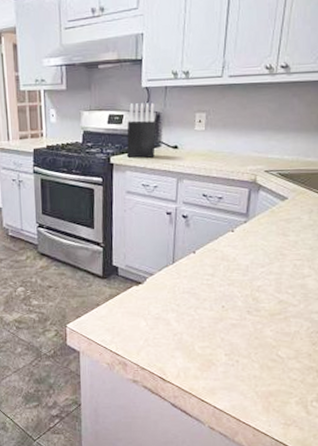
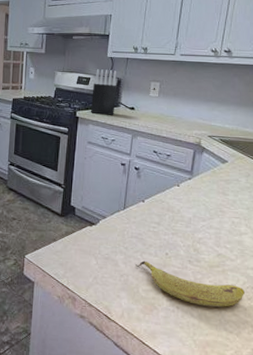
fruit: none [190,316,310,356] -> present [136,260,246,307]

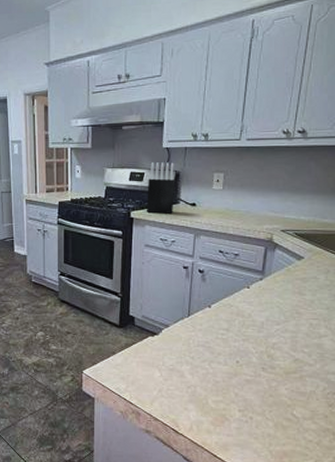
fruit: present [136,260,246,307] -> none [204,370,326,415]

